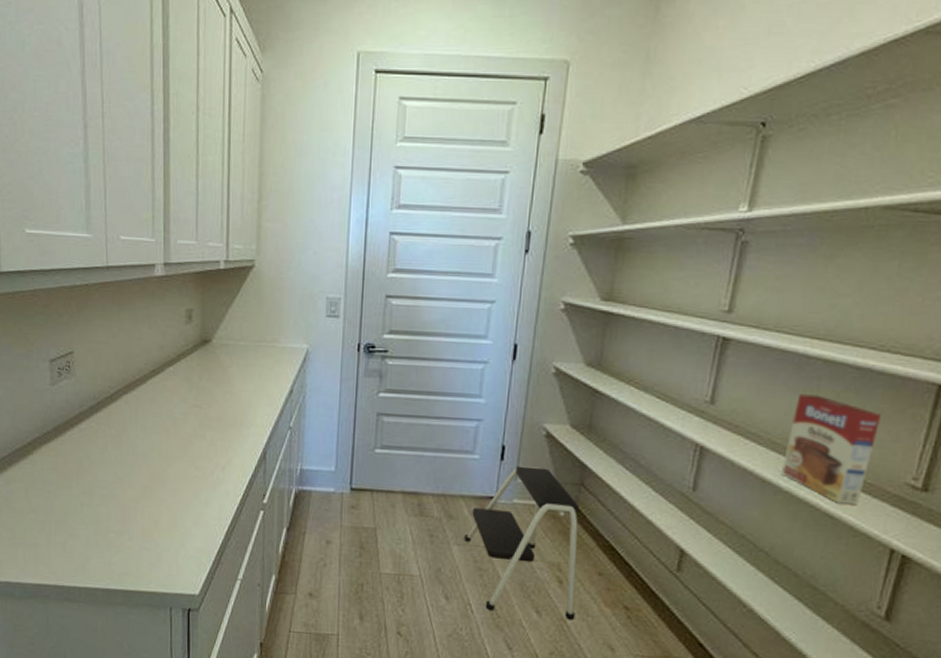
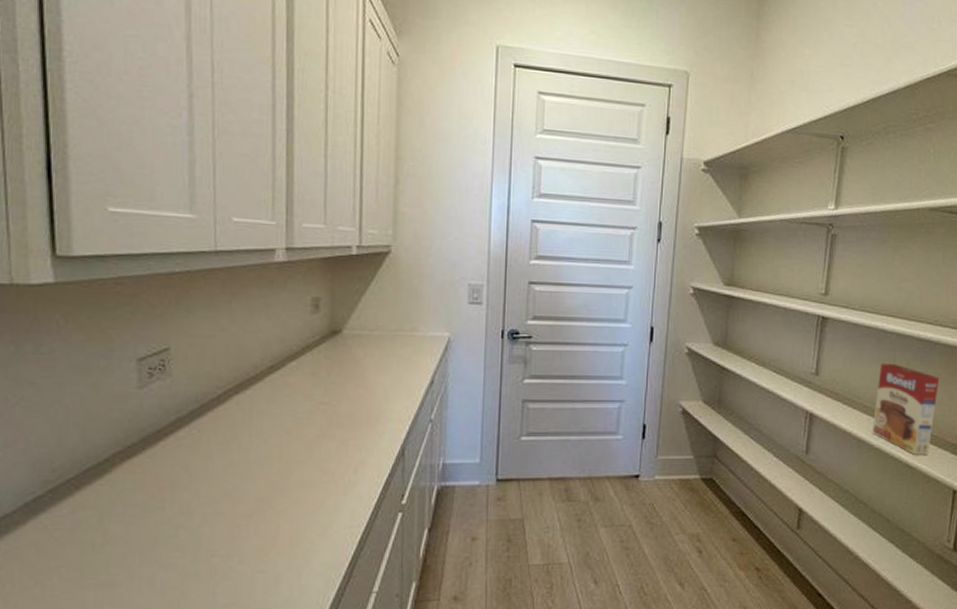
step stool: present [464,466,580,620] -> none [611,443,714,589]

